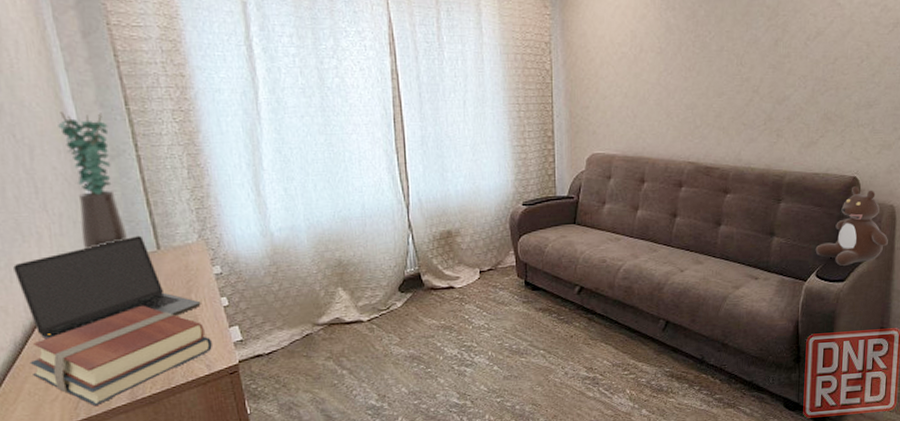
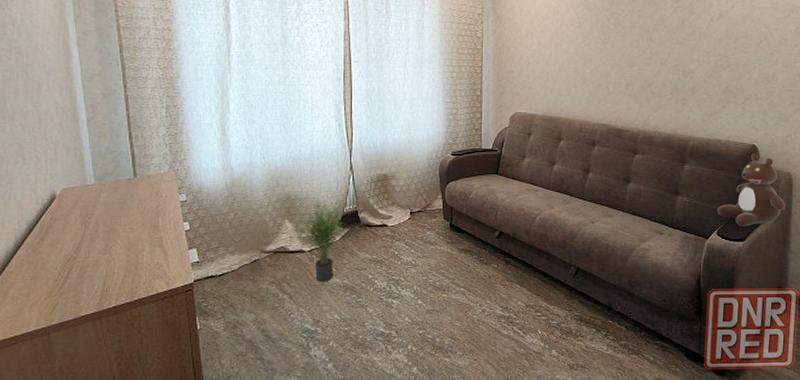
laptop: present [13,235,201,340] -> none [13,164,166,251]
books: present [29,305,212,407] -> none [17,225,172,313]
vase: present [58,112,129,250] -> none [63,56,111,174]
potted plant: none [344,262,406,354] -> present [290,199,344,282]

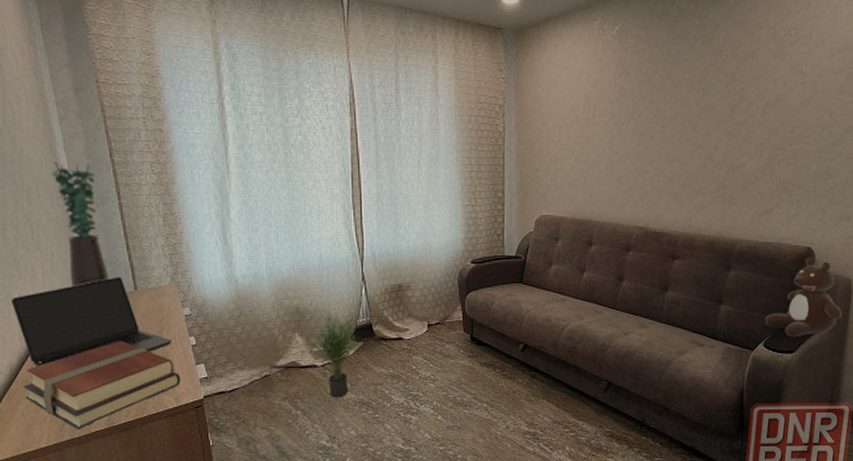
laptop: none [13,164,166,251] -> present [11,277,172,367]
books: none [17,225,172,313] -> present [23,340,181,430]
vase: none [63,56,111,174] -> present [52,161,110,288]

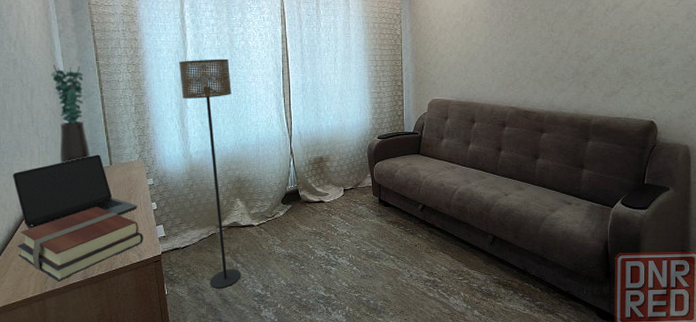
floor lamp: none [217,158,302,440] -> present [178,58,241,289]
potted plant: present [300,311,358,398] -> none [241,180,287,252]
stuffed animal: present [764,257,842,337] -> none [620,129,684,195]

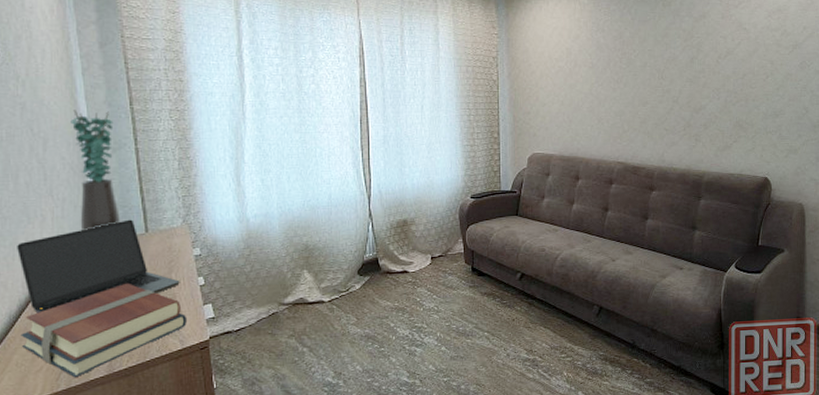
floor lamp: present [178,58,241,289] -> none [234,104,308,379]

